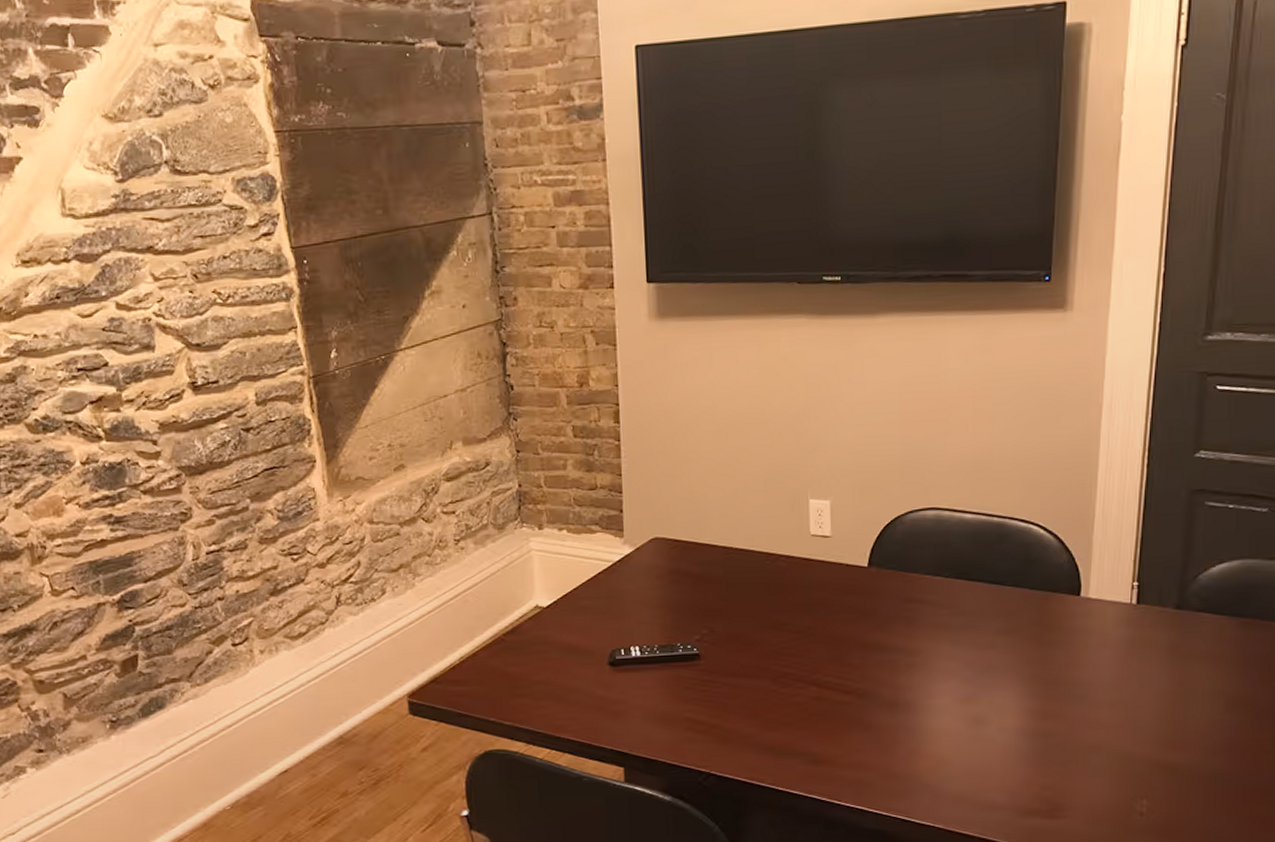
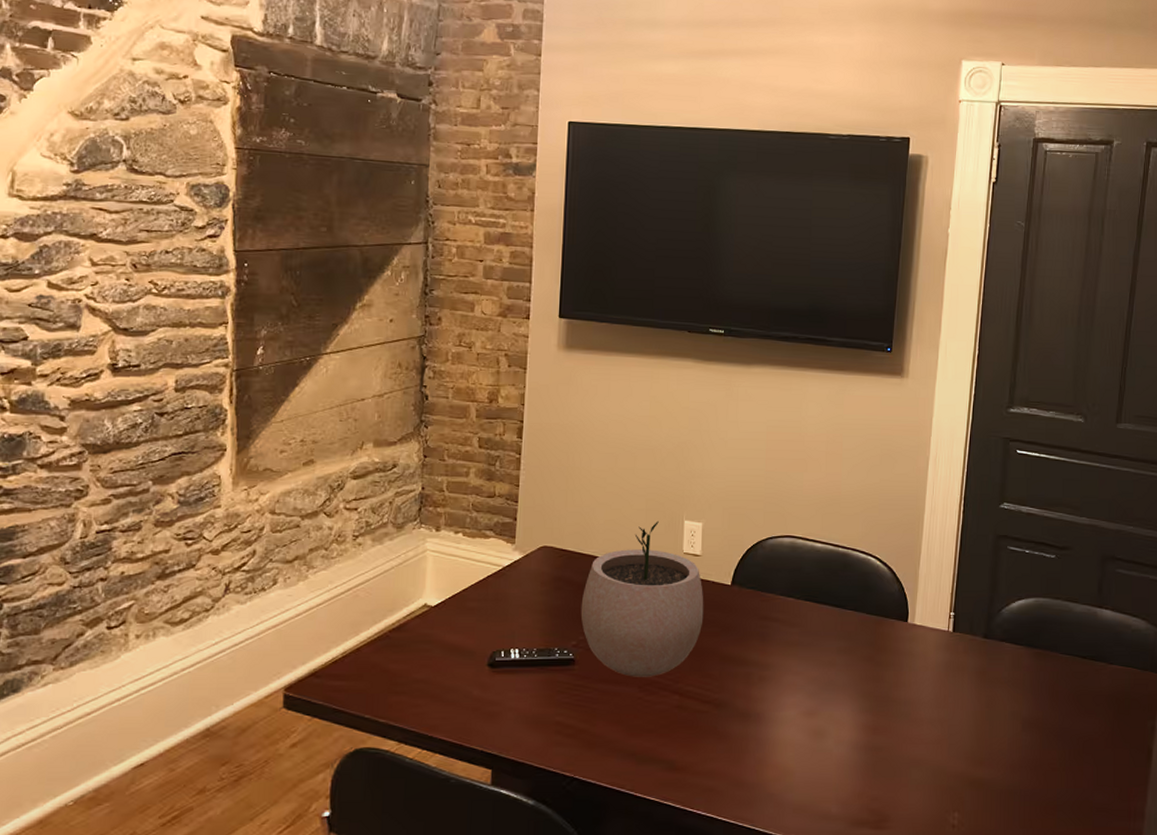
plant pot: none [701,501,839,670] -> present [580,520,704,677]

